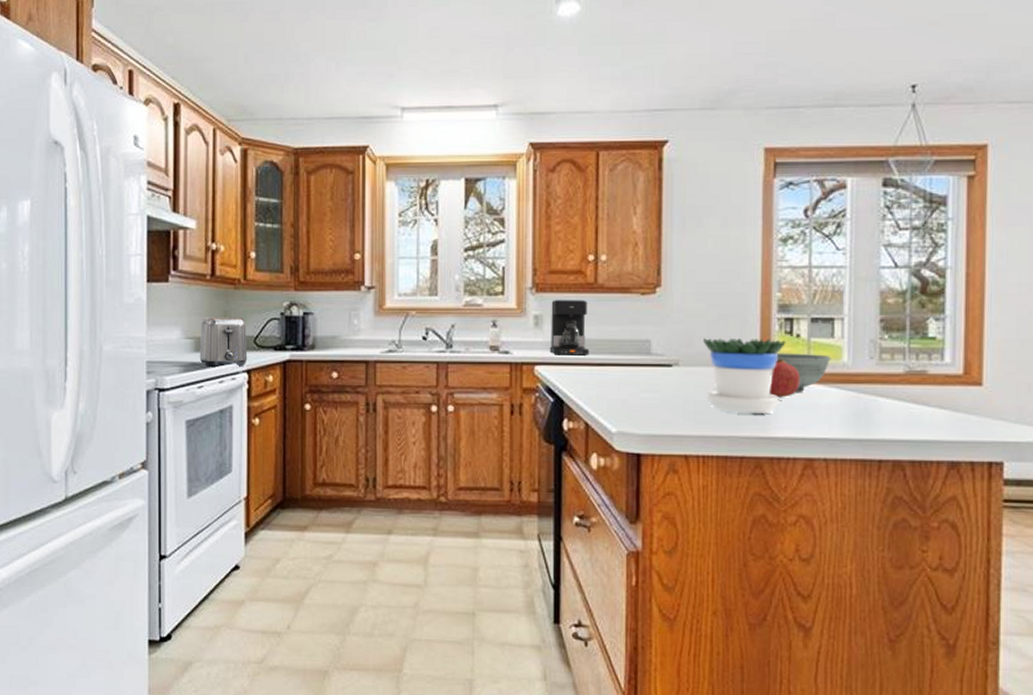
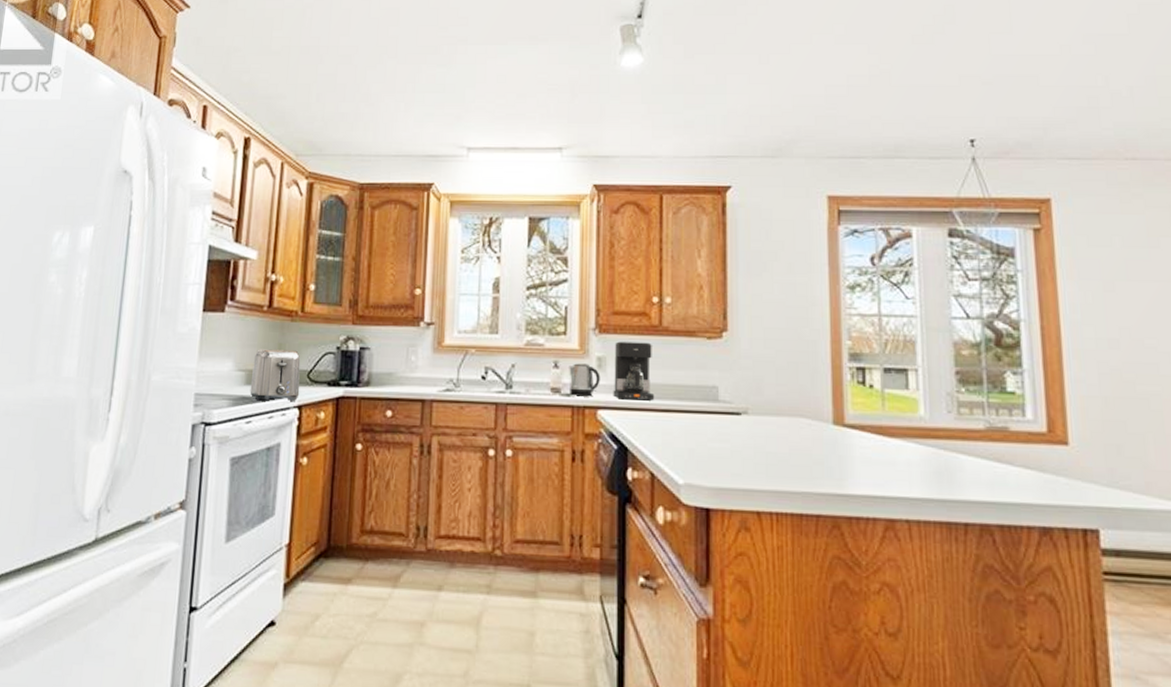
kettle: none [507,322,537,354] -> present [569,363,600,397]
flowerpot: present [703,338,786,415] -> none [773,386,859,469]
fruit: present [768,359,800,397] -> none [843,410,876,452]
bowl: present [776,353,831,392] -> none [849,403,907,447]

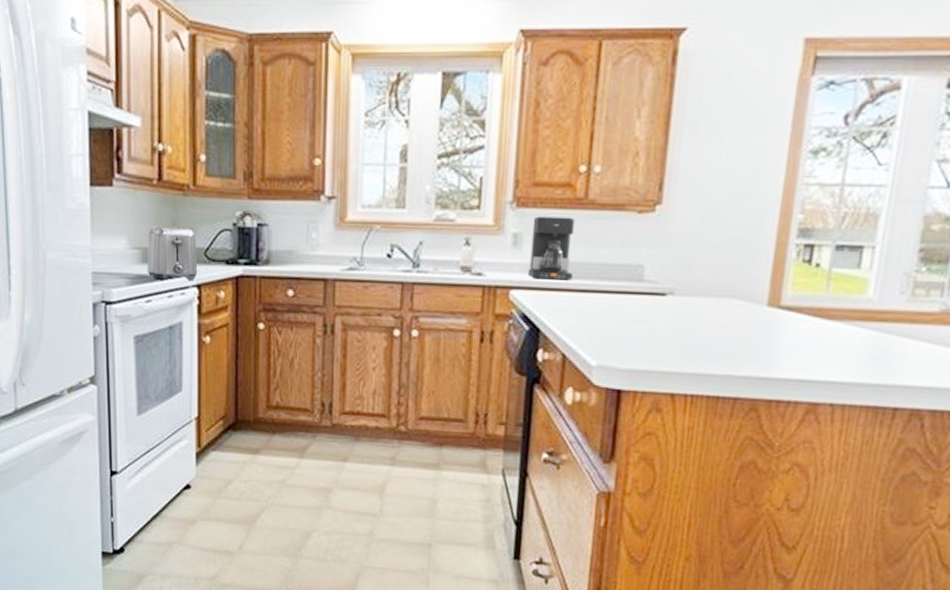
kettle: present [569,363,600,397] -> none [481,240,515,276]

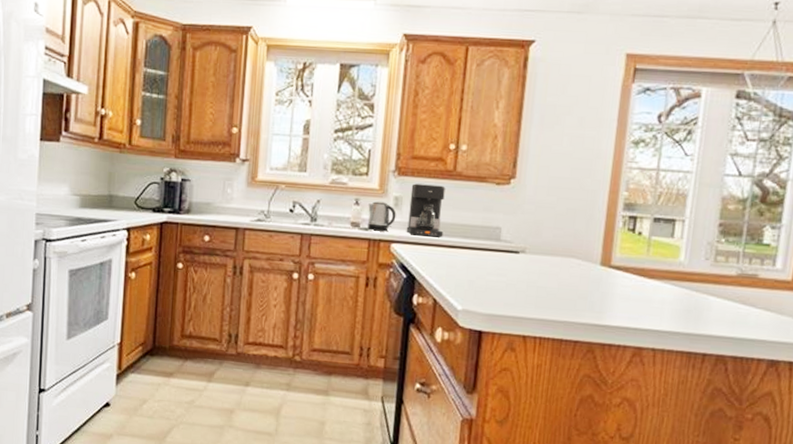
toaster: present [147,226,198,280] -> none [84,176,129,224]
kettle: none [481,240,515,276] -> present [367,201,396,232]

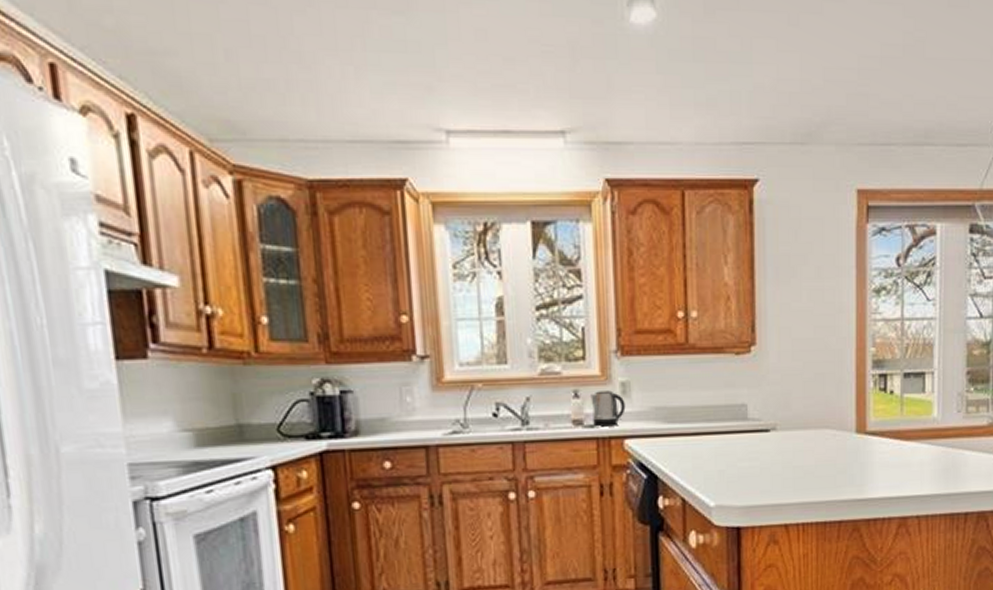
coffee maker: present [406,183,445,238] -> none [639,362,683,426]

